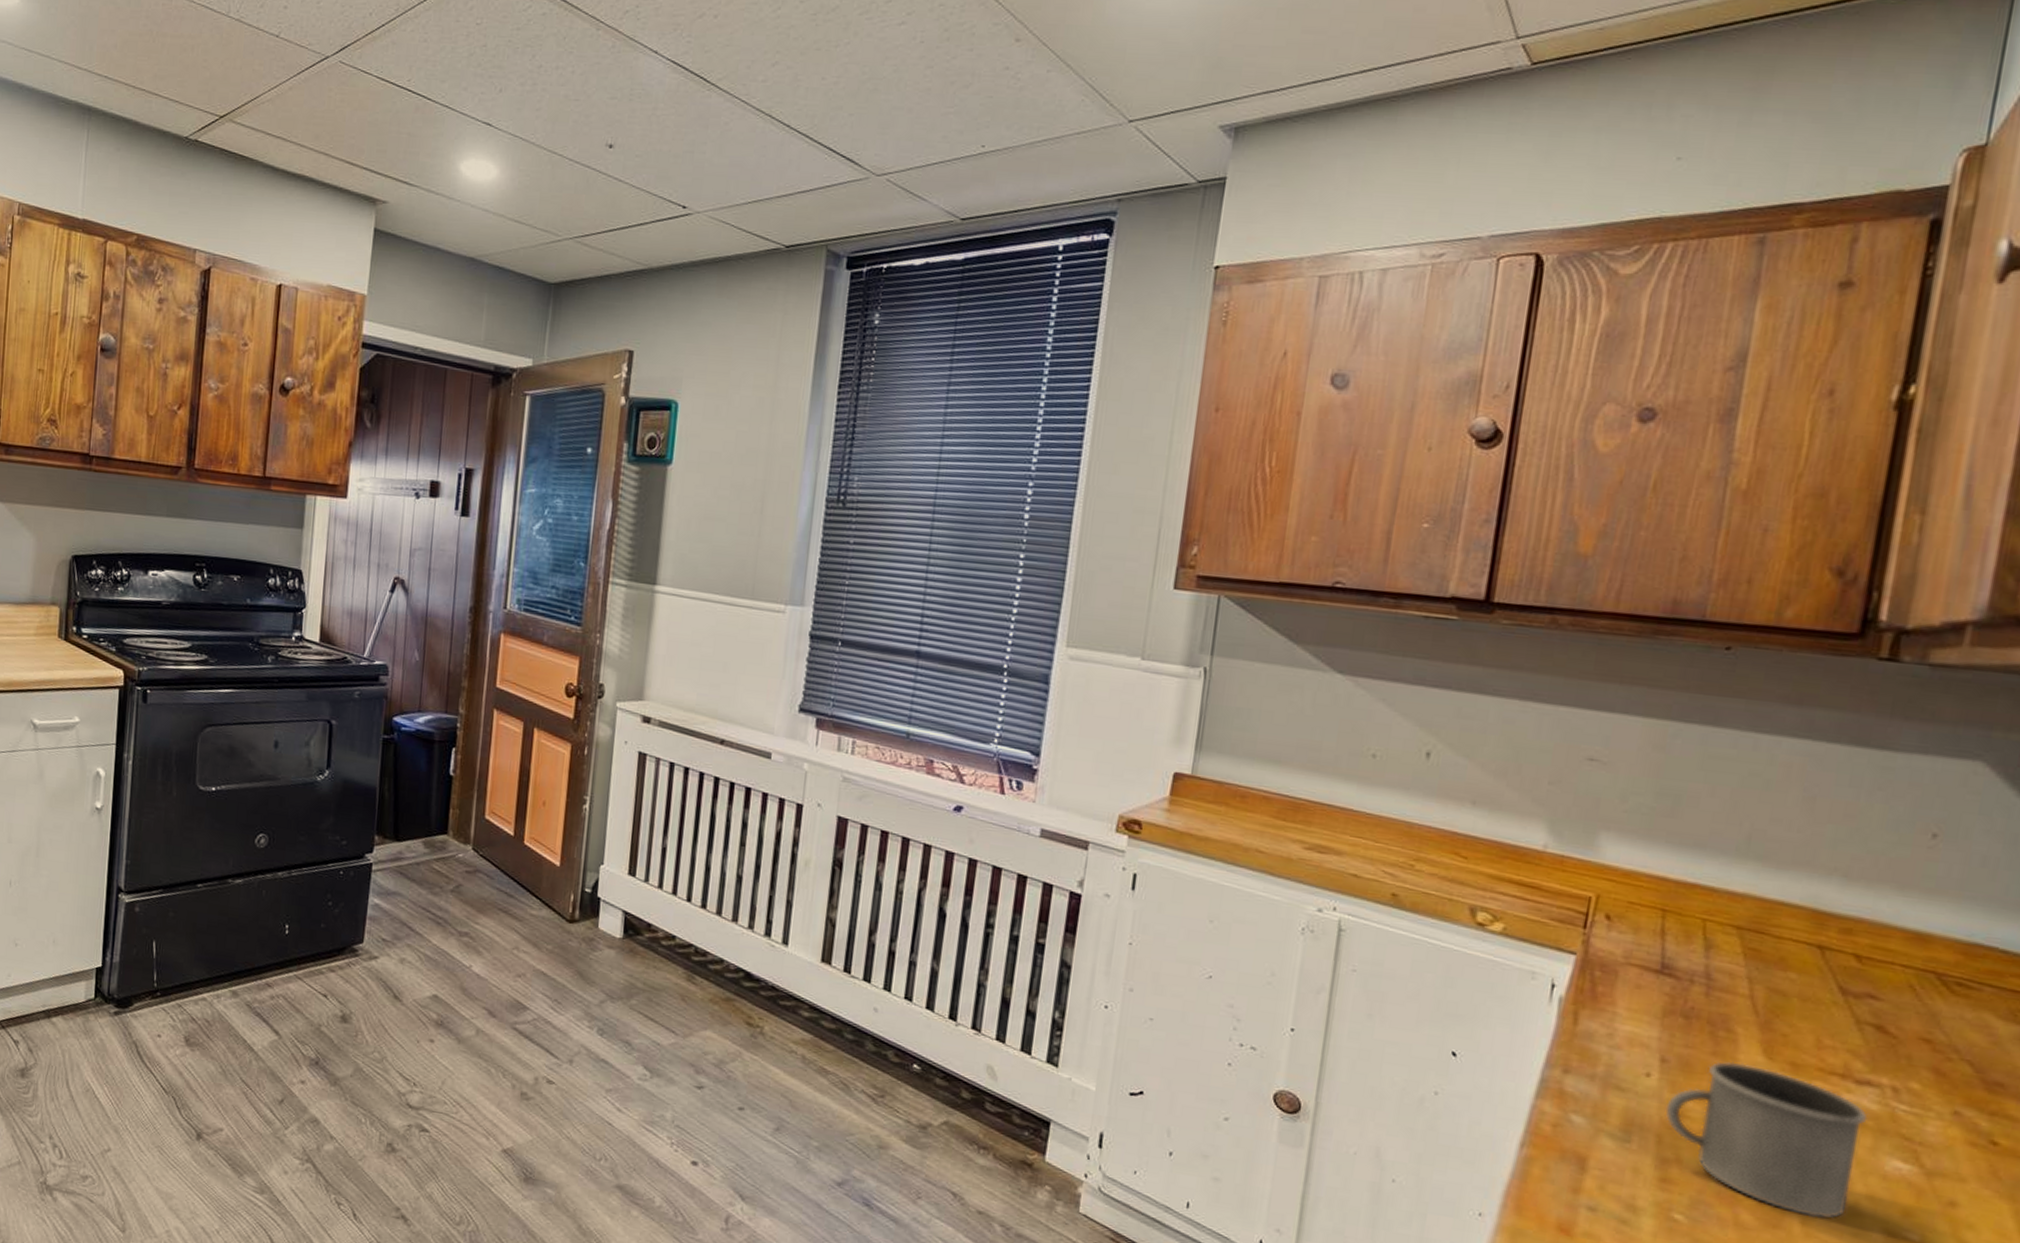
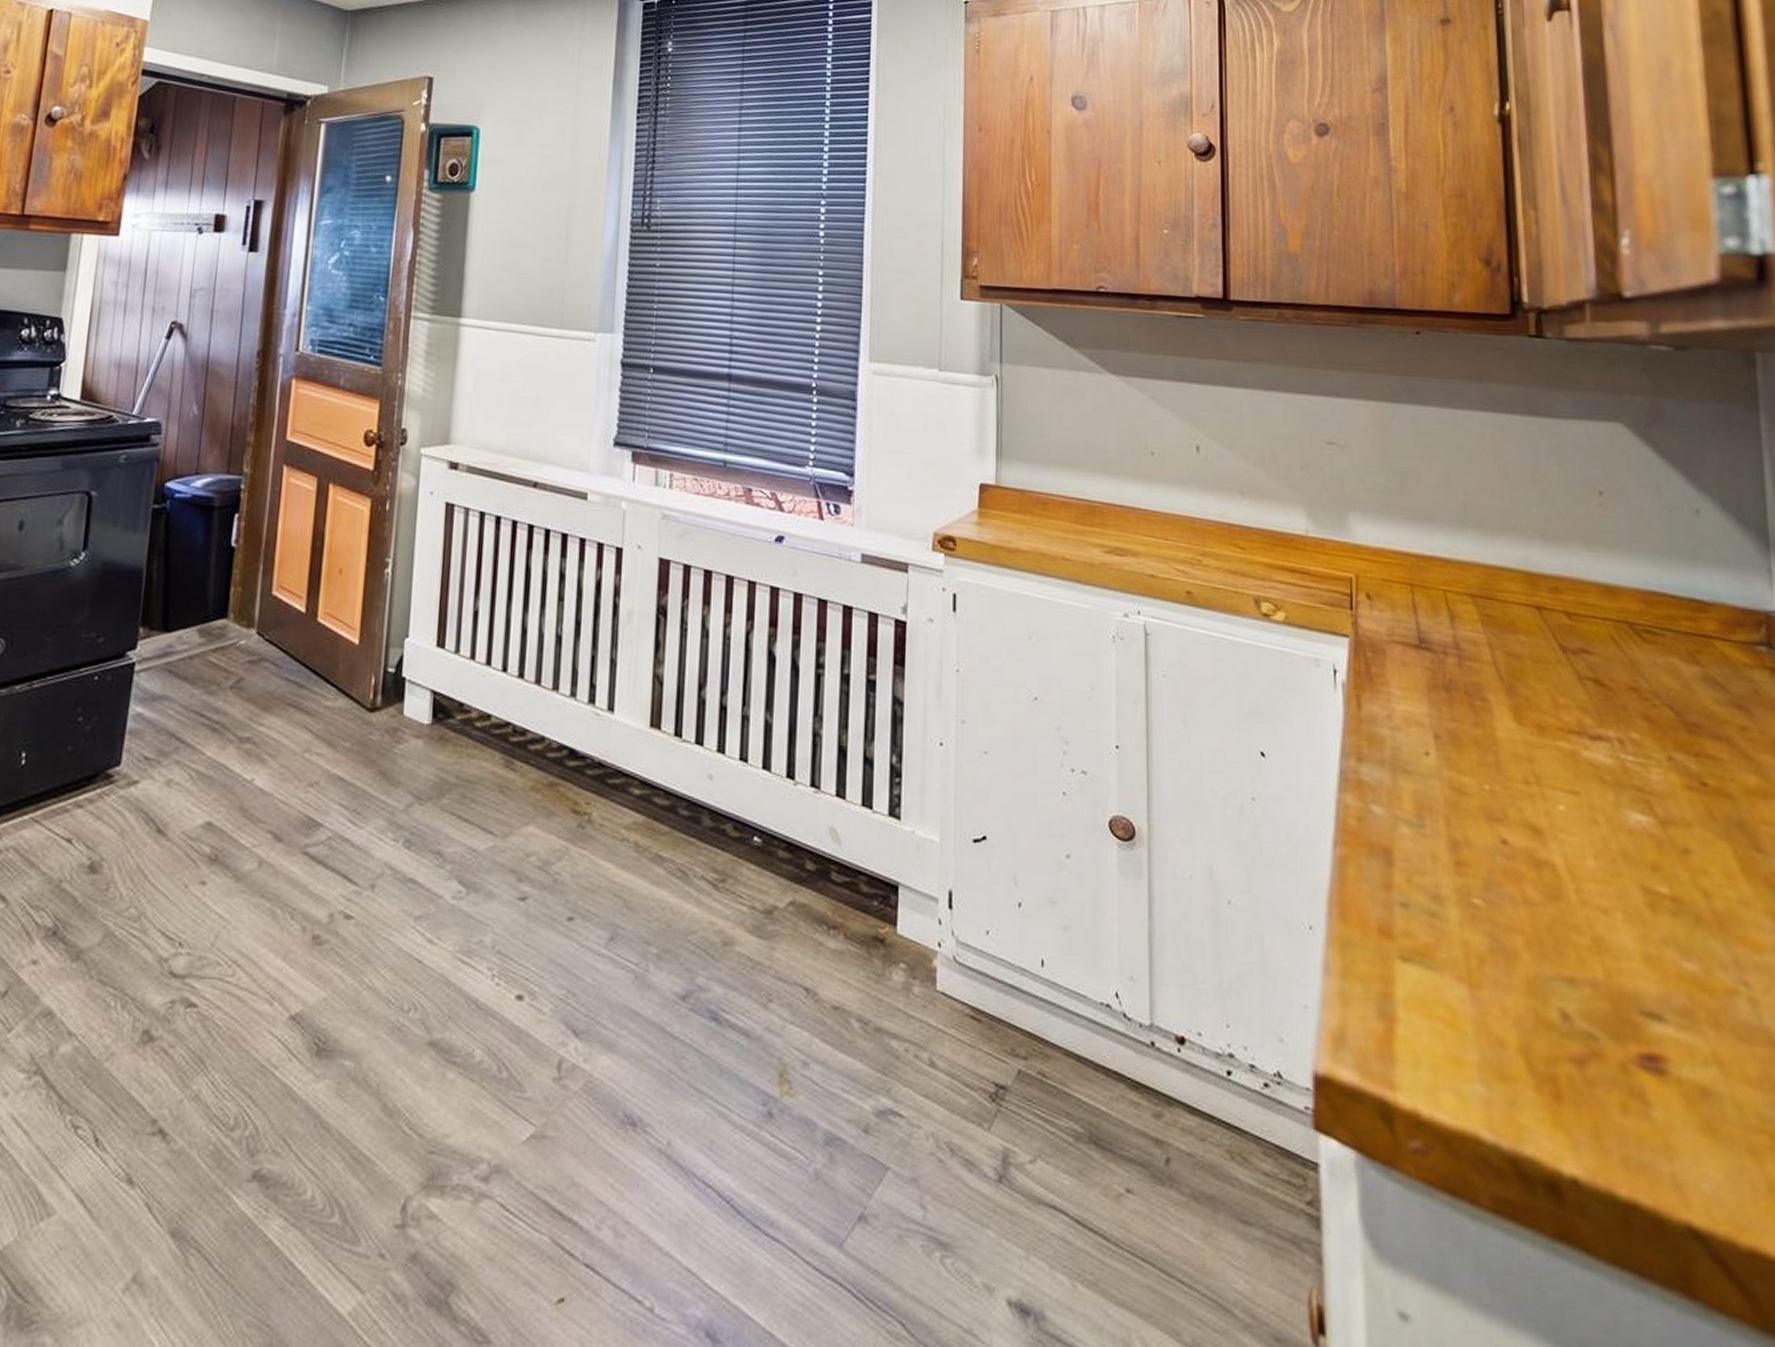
mug: present [1665,1061,1868,1220] -> none [1447,730,1608,884]

